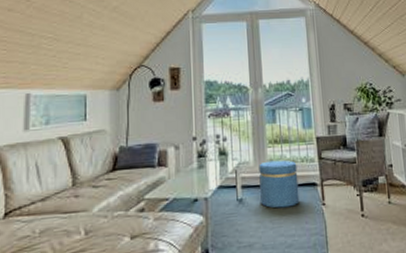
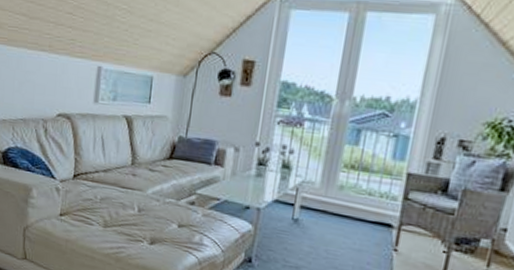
ottoman: present [259,160,300,209] -> none [319,186,374,243]

